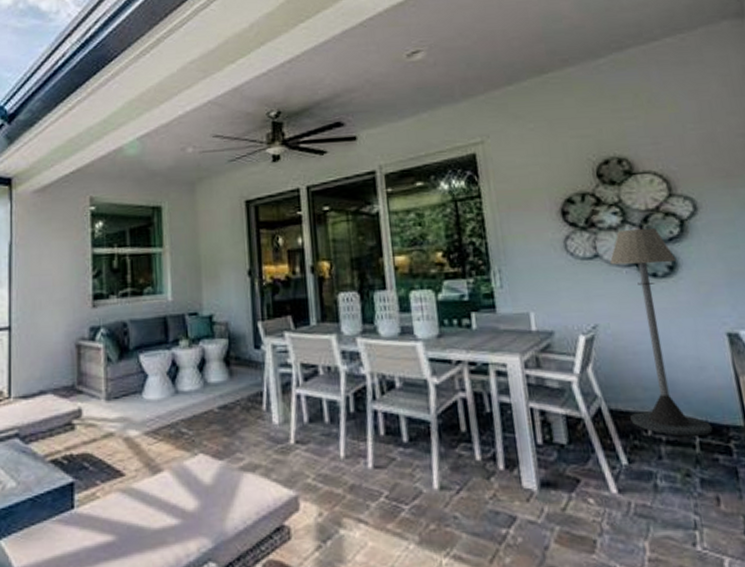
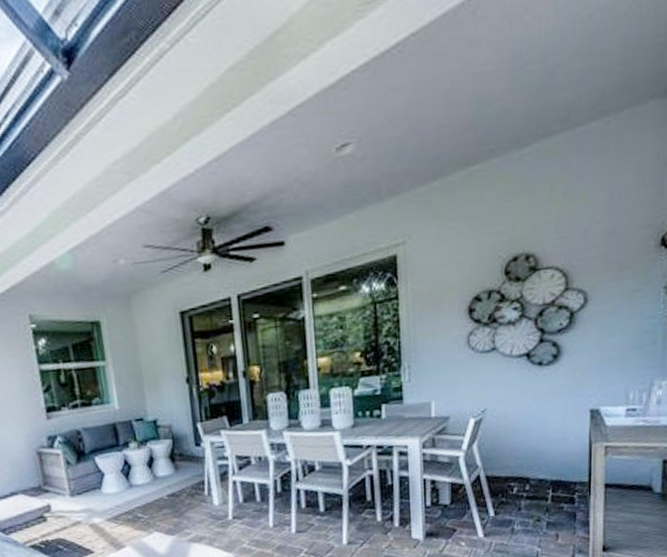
floor lamp: present [609,227,713,437] -> none [502,320,564,492]

